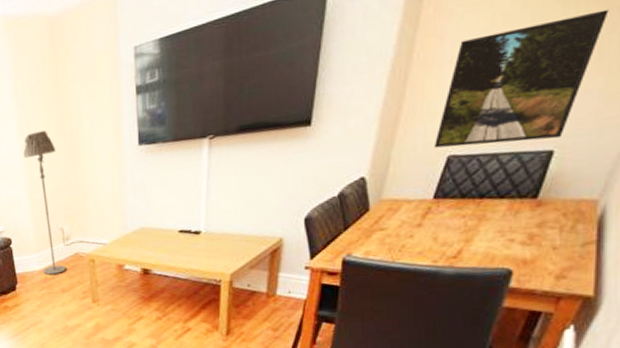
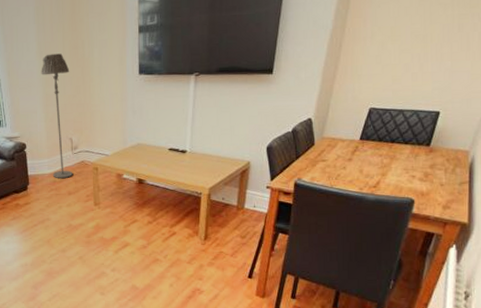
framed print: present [435,9,609,148] -> none [360,14,472,103]

